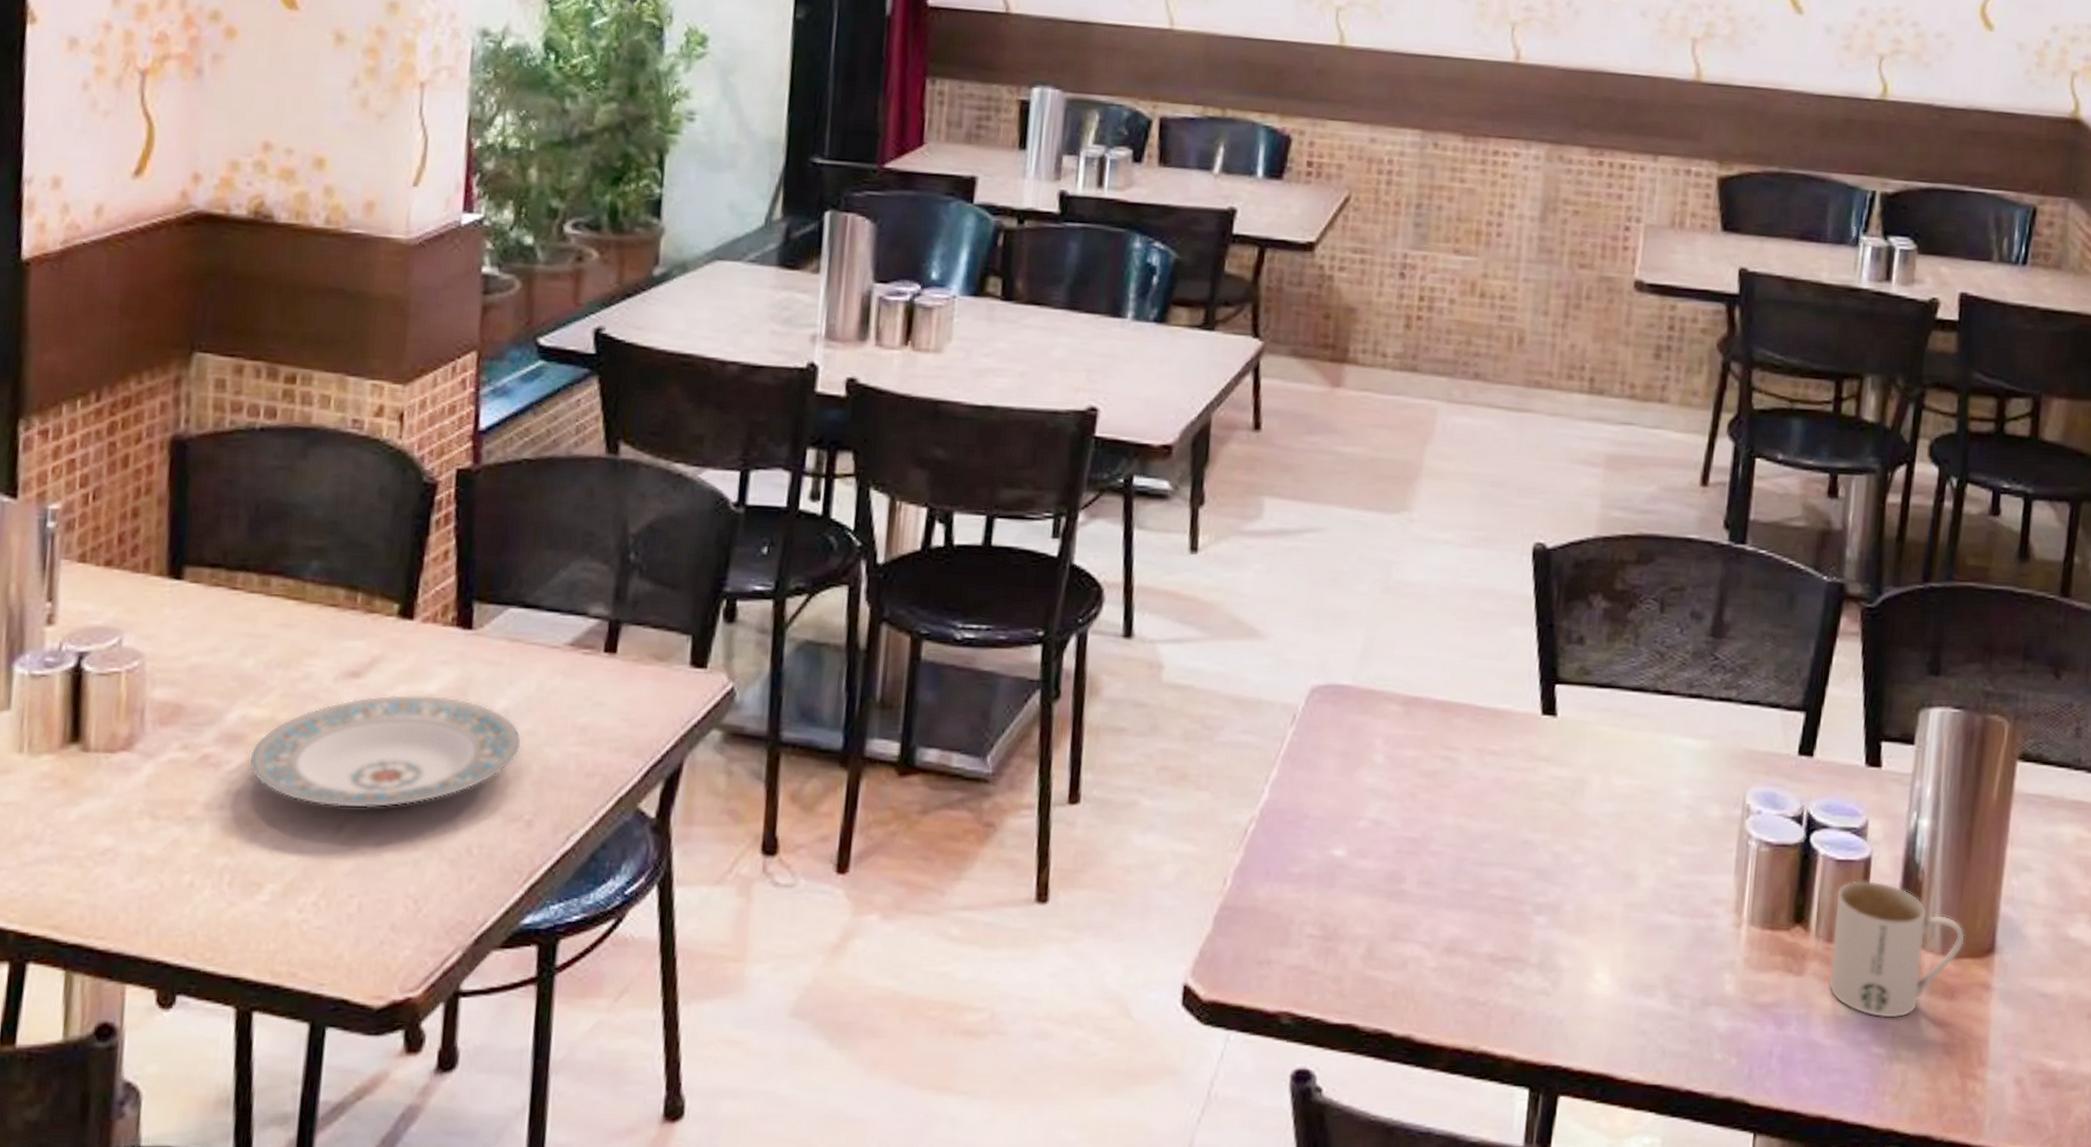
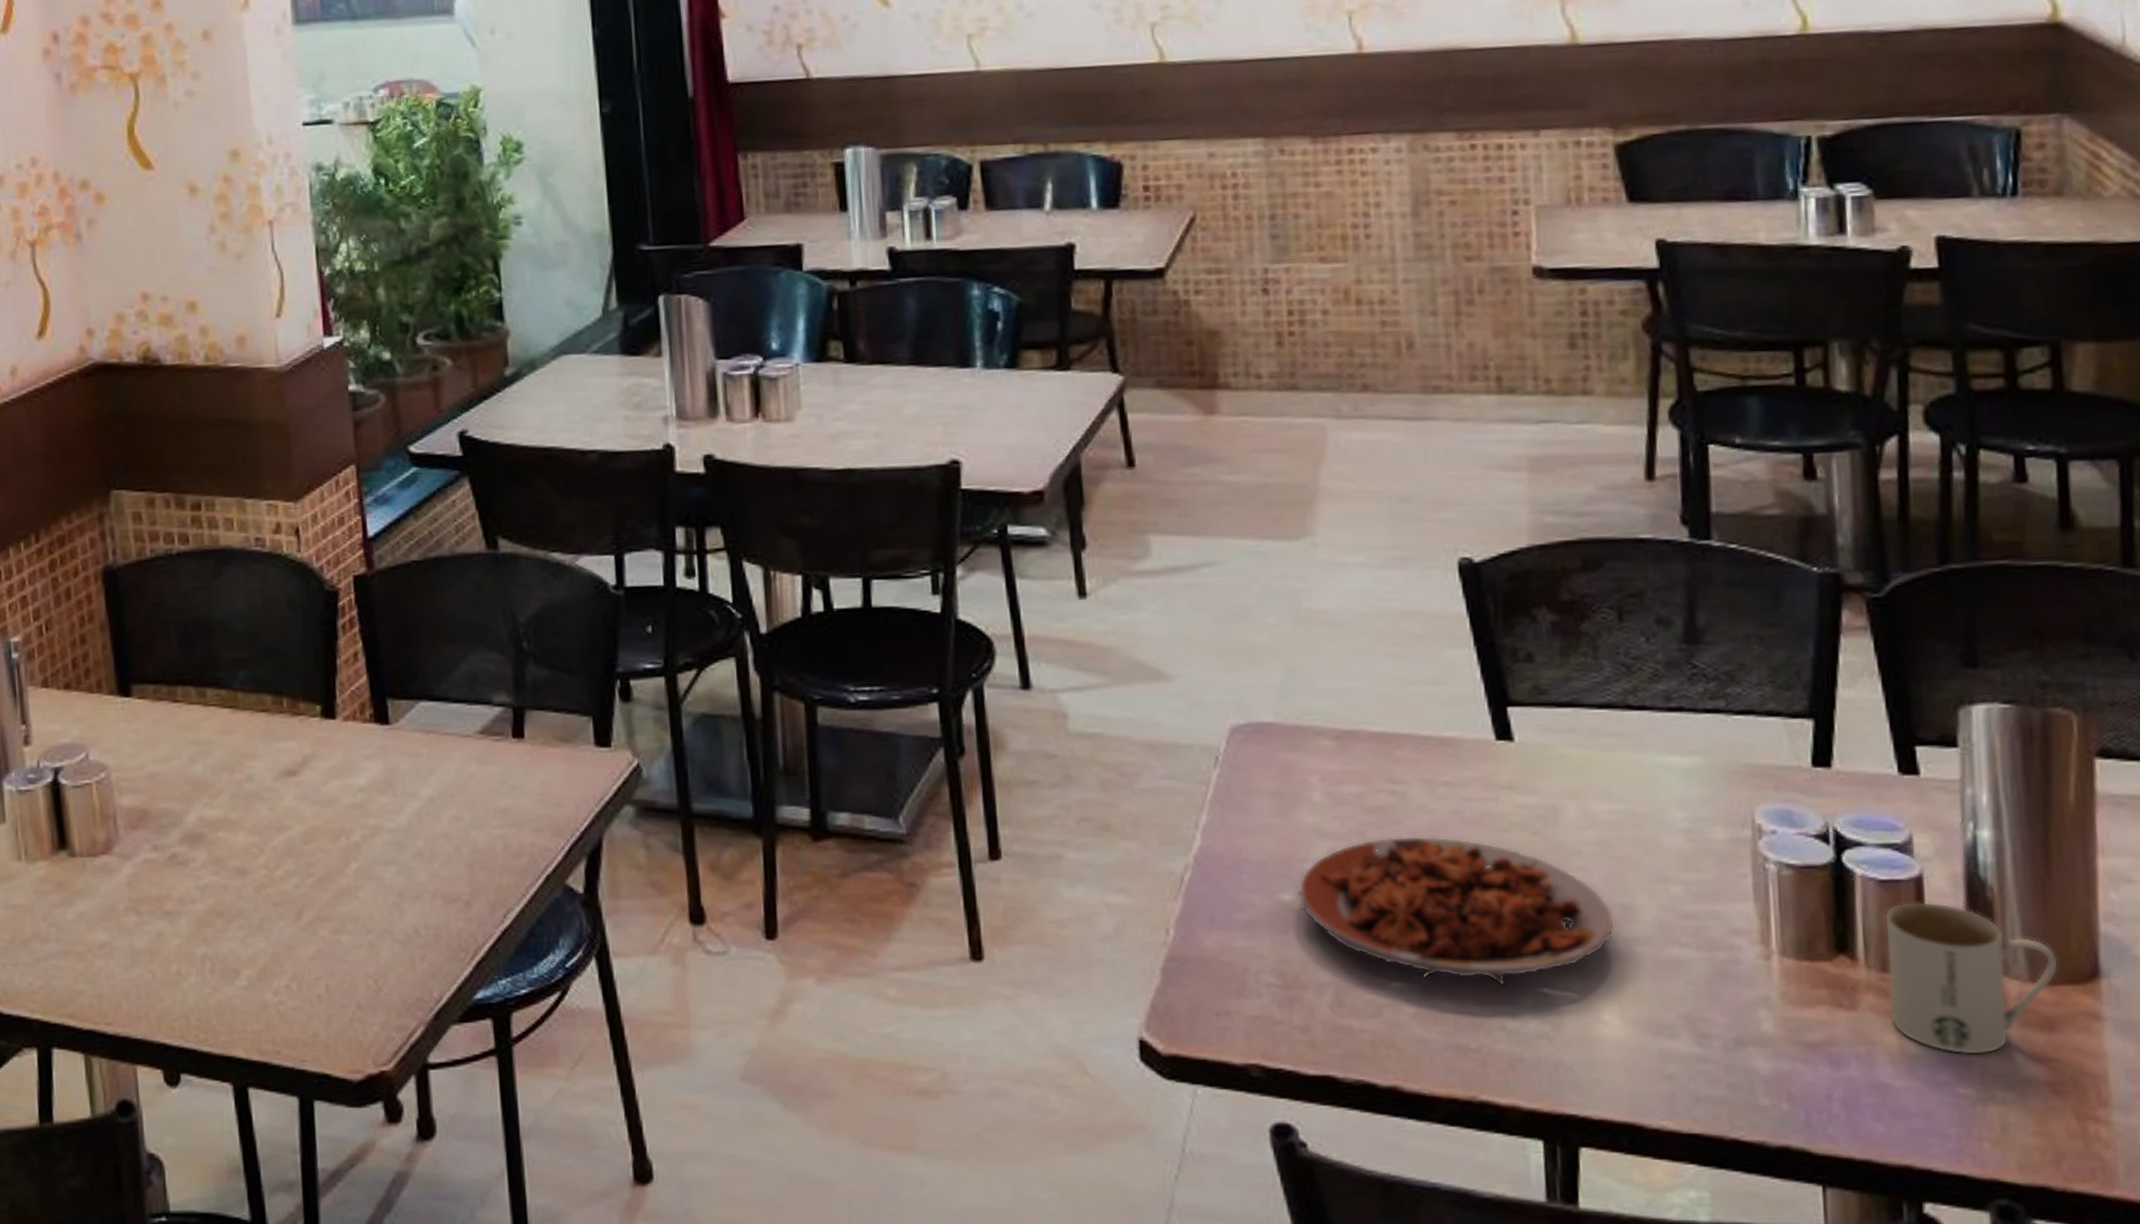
plate: present [248,694,522,808] -> none [210,788,450,897]
food plate: none [1348,800,1618,945] -> present [1297,836,1615,987]

